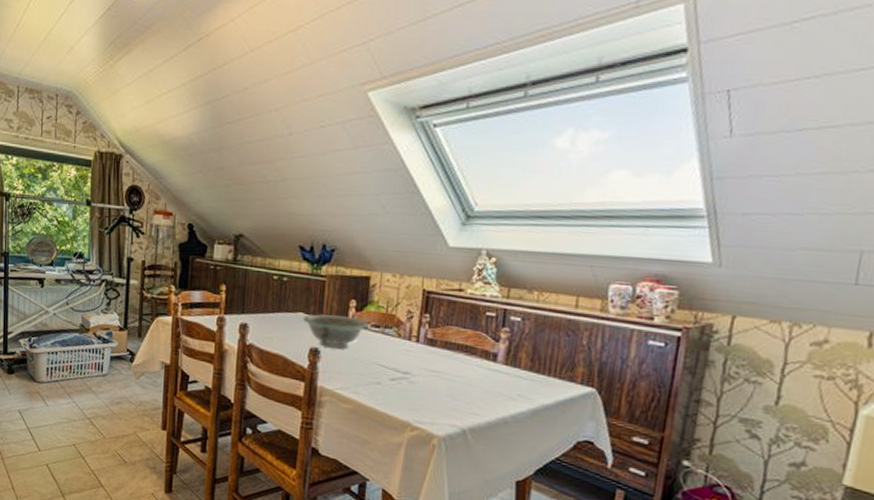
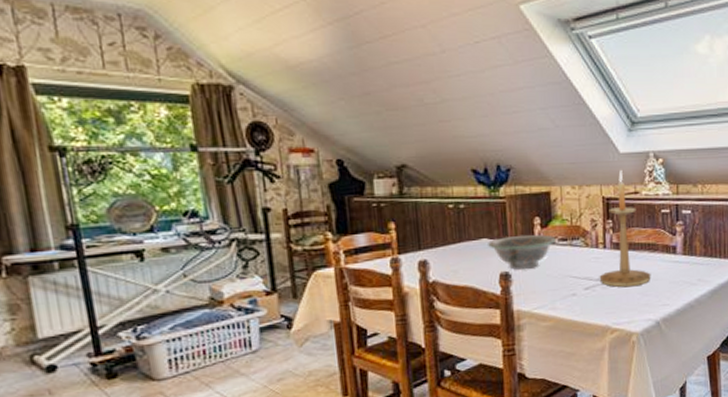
candlestick: none [407,265,464,388] -> present [599,170,651,288]

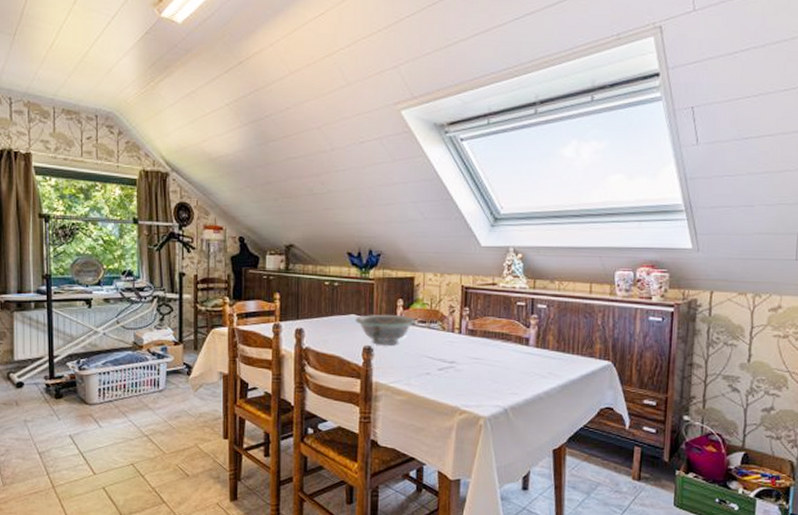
candlestick: present [599,170,651,288] -> none [453,262,503,373]

